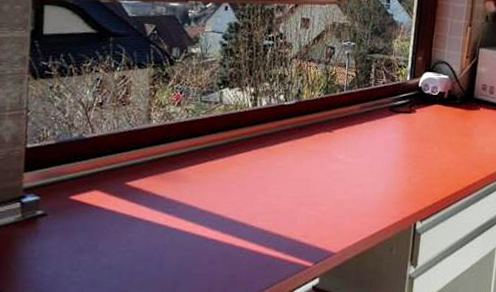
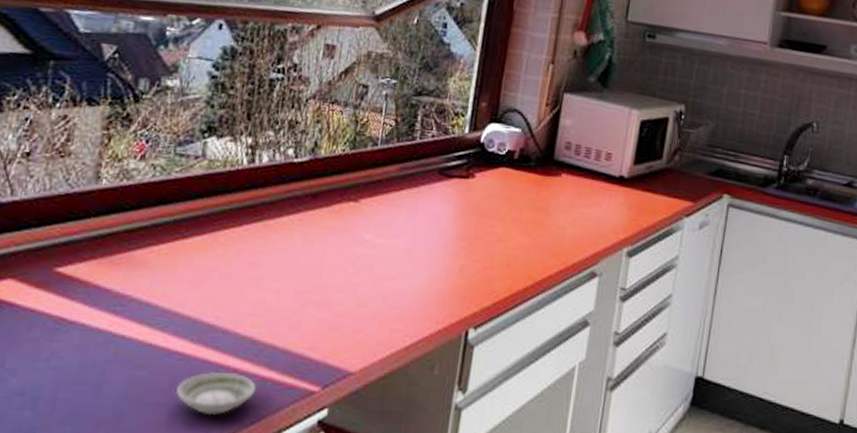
saucer: none [214,253,269,283] -> present [176,372,257,416]

